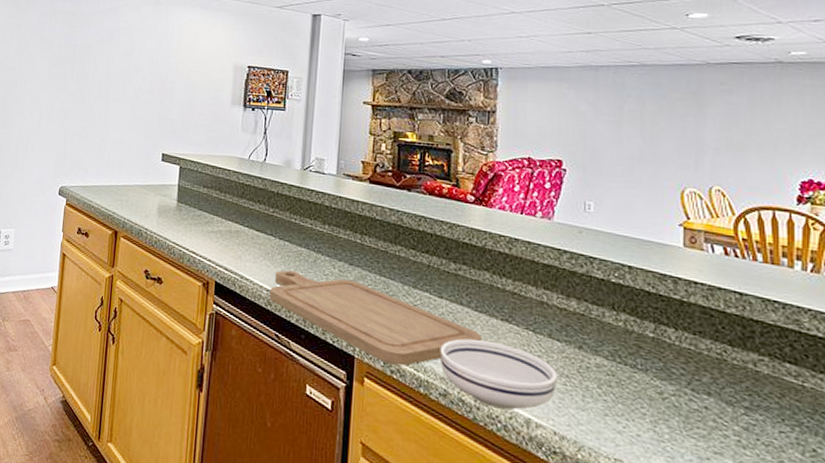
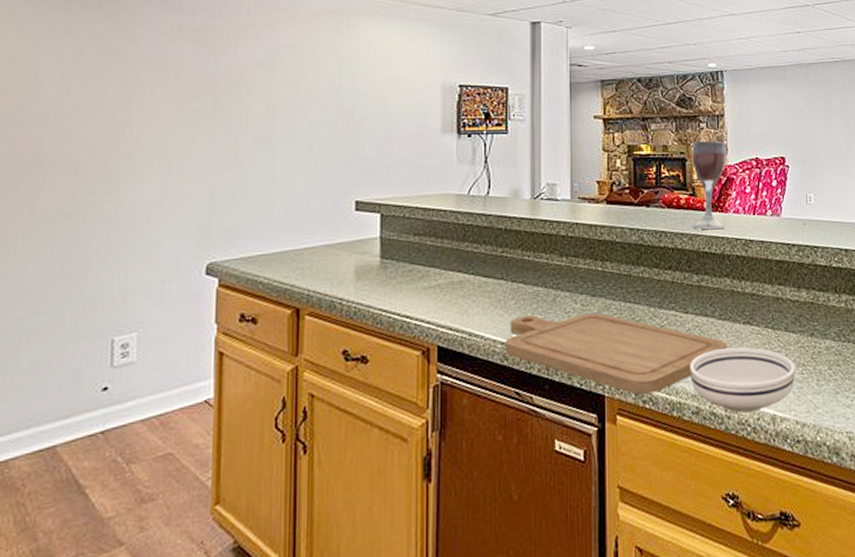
cup: none [452,134,496,224] -> present [691,140,727,230]

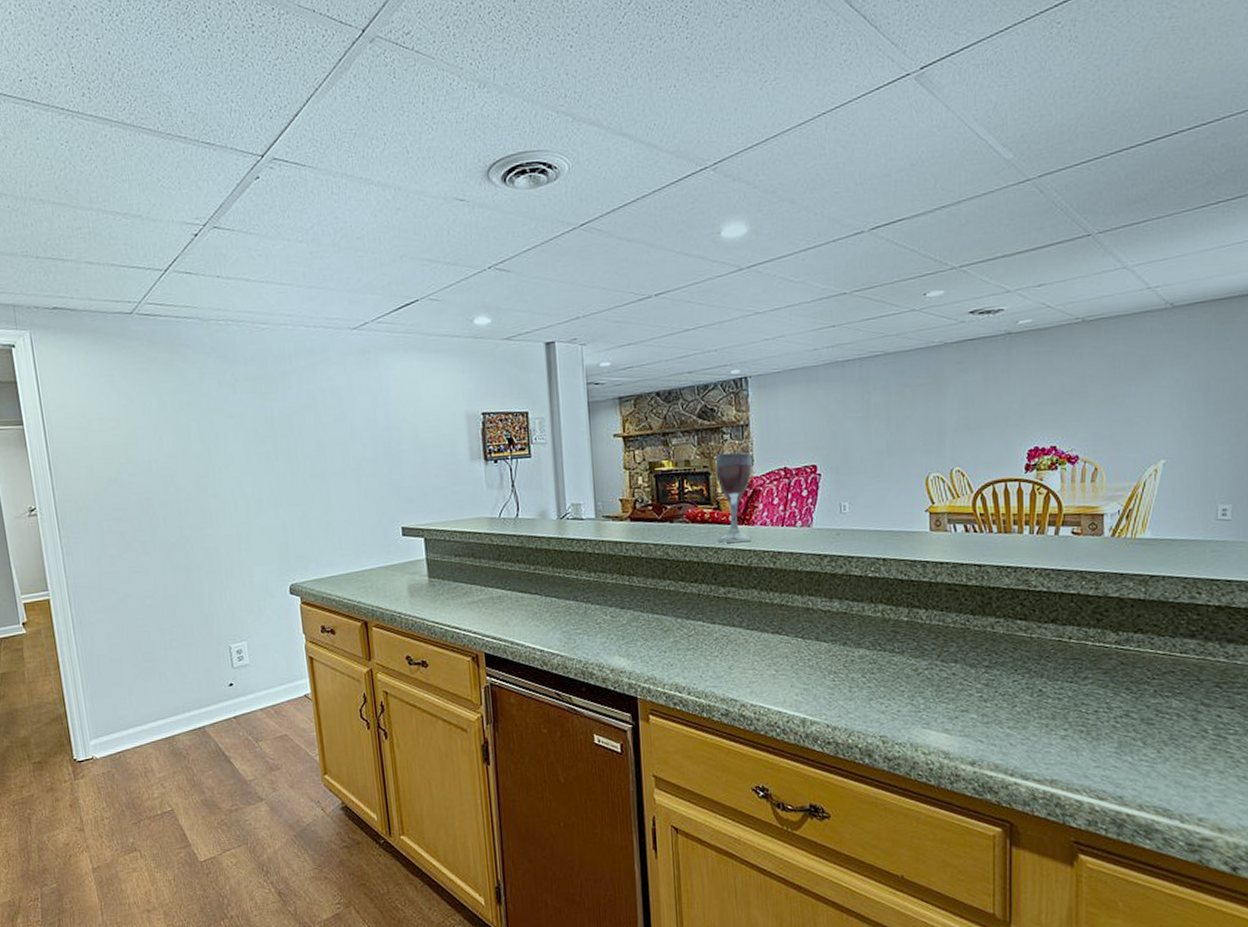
chopping board: present [505,312,727,395] -> none [543,623,755,697]
bowl: present [689,347,796,413] -> none [718,655,827,716]

